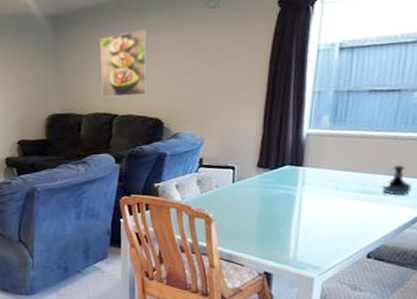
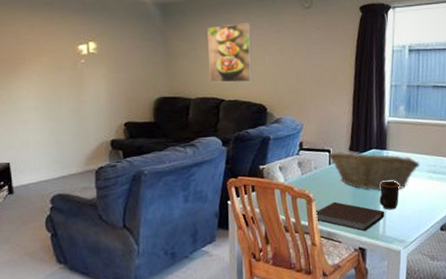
notebook: none [215,223,298,255] -> present [315,202,385,232]
fruit basket: none [233,168,346,212] -> present [329,151,420,191]
mug: none [291,201,317,233] -> present [379,181,399,210]

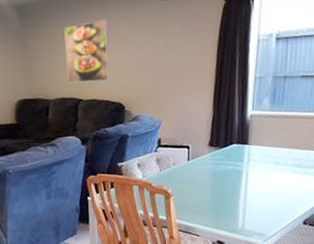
notebook: present [315,202,385,232] -> none [173,197,245,225]
fruit basket: present [329,151,420,191] -> none [187,147,284,186]
mug: present [379,181,399,210] -> none [239,176,261,205]

